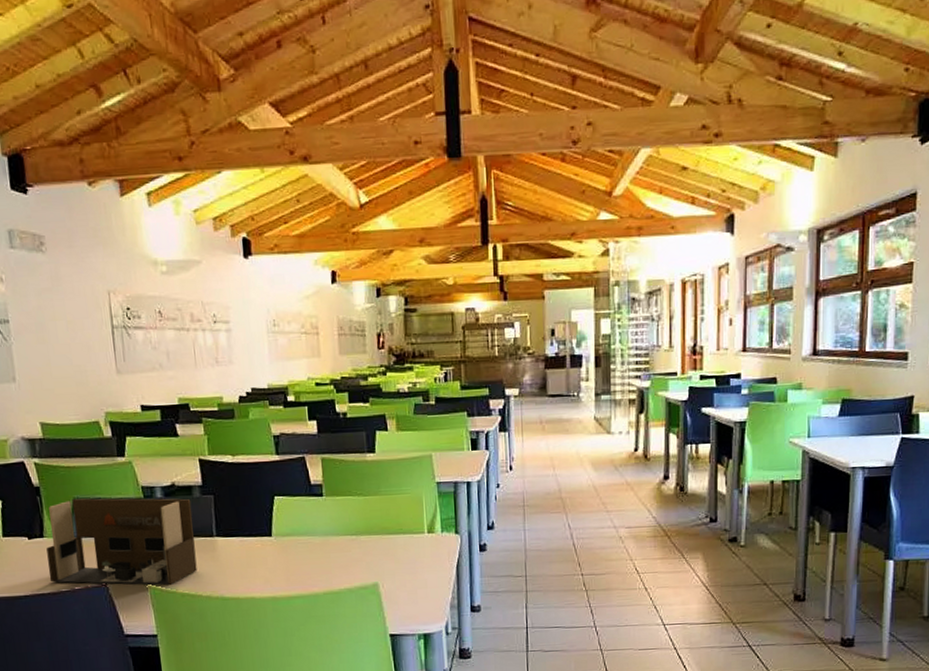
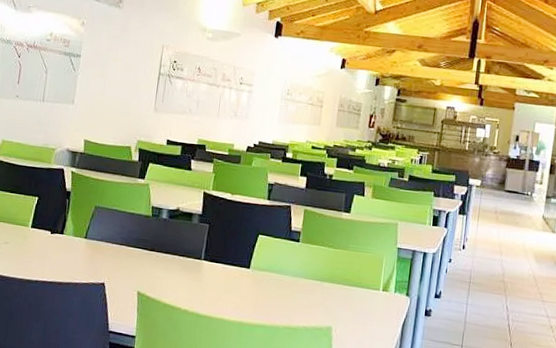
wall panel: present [46,498,197,585] -> none [59,207,190,295]

